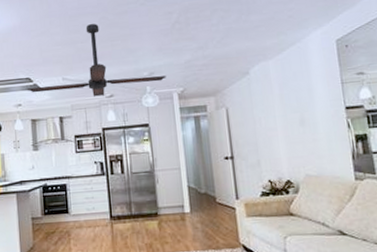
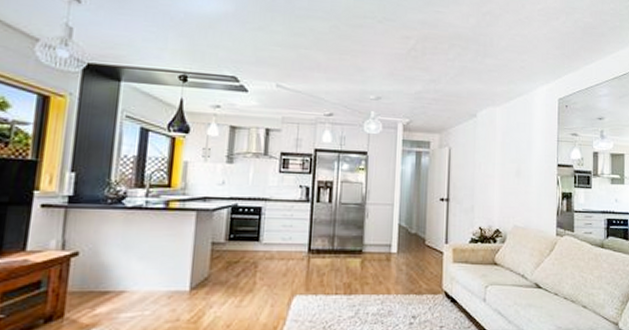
ceiling fan: present [26,24,166,97] -> none [230,30,394,113]

